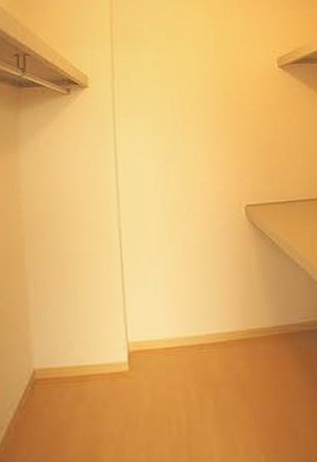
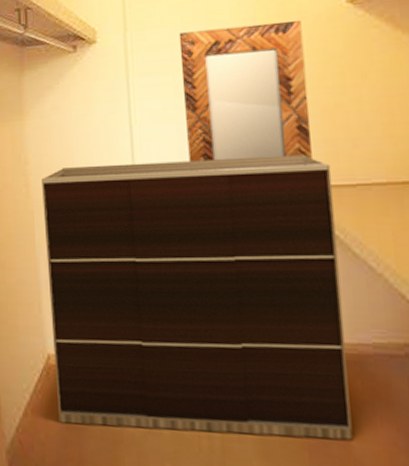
dresser: none [34,179,286,434] -> present [42,154,353,440]
home mirror: none [157,78,256,188] -> present [178,20,312,162]

